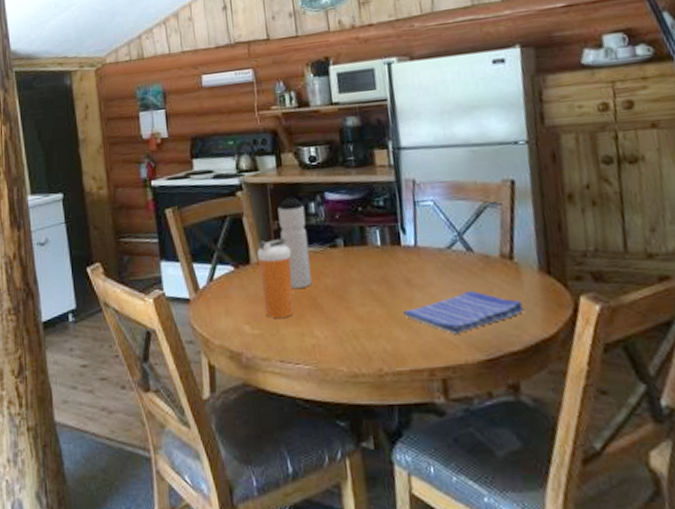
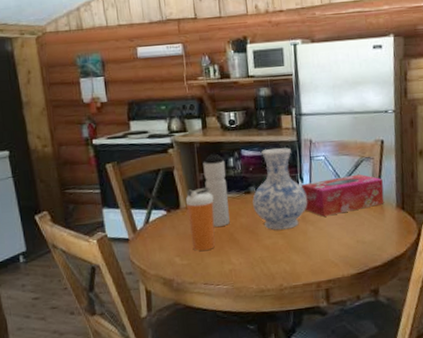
vase: none [340,190,412,296] -> present [252,148,307,230]
dish towel: present [402,291,525,334] -> none [298,224,385,256]
tissue box: none [404,224,521,280] -> present [302,174,384,217]

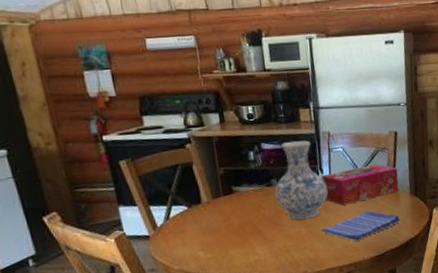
shaker bottle: present [185,187,216,251] -> none [206,181,239,244]
water bottle: present [203,151,230,227] -> none [222,145,253,220]
dish towel: none [298,224,385,256] -> present [320,211,401,241]

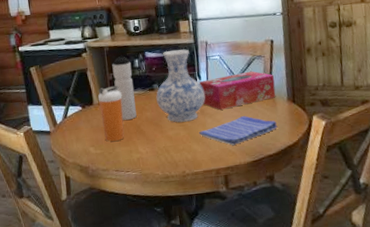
shaker bottle: none [206,181,239,244] -> present [97,85,125,142]
water bottle: none [222,145,253,220] -> present [112,54,137,120]

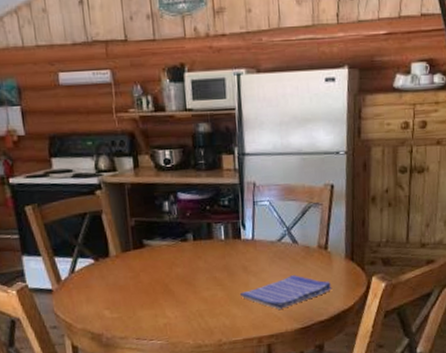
shaker bottle: present [97,85,125,142] -> none [115,233,149,303]
water bottle: present [112,54,137,120] -> none [135,193,165,277]
vase: present [156,49,205,123] -> none [189,191,249,281]
tissue box: present [199,71,276,110] -> none [243,221,333,267]

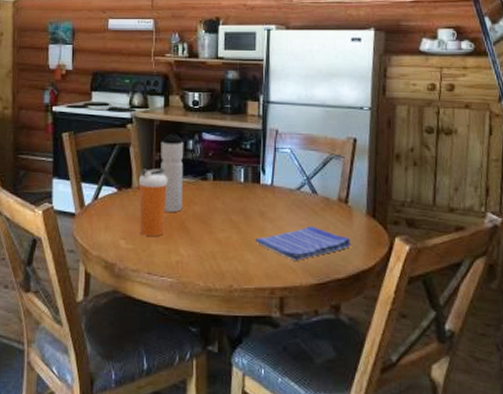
shaker bottle: none [115,233,149,303] -> present [138,167,168,236]
water bottle: none [135,193,165,277] -> present [160,131,184,212]

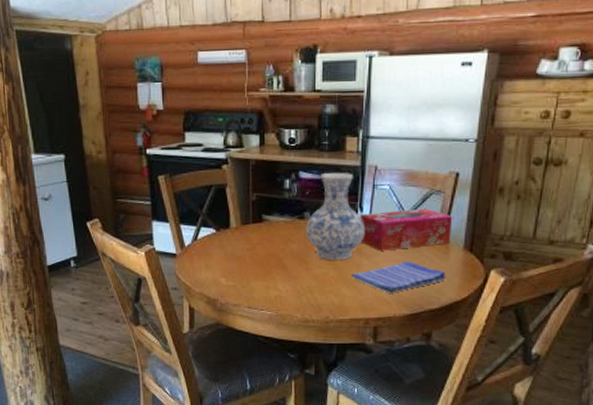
shaker bottle: present [138,167,168,236] -> none [236,208,265,273]
water bottle: present [160,131,184,212] -> none [257,170,281,250]
vase: none [209,135,267,224] -> present [306,173,364,260]
tissue box: none [263,172,354,215] -> present [360,208,453,251]

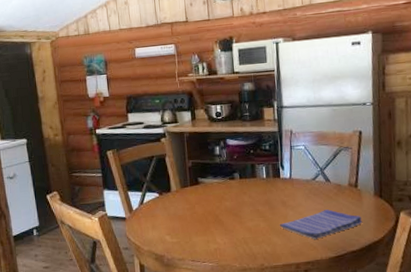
vase: present [306,173,364,260] -> none [236,138,288,214]
tissue box: present [360,208,453,251] -> none [282,163,362,202]

